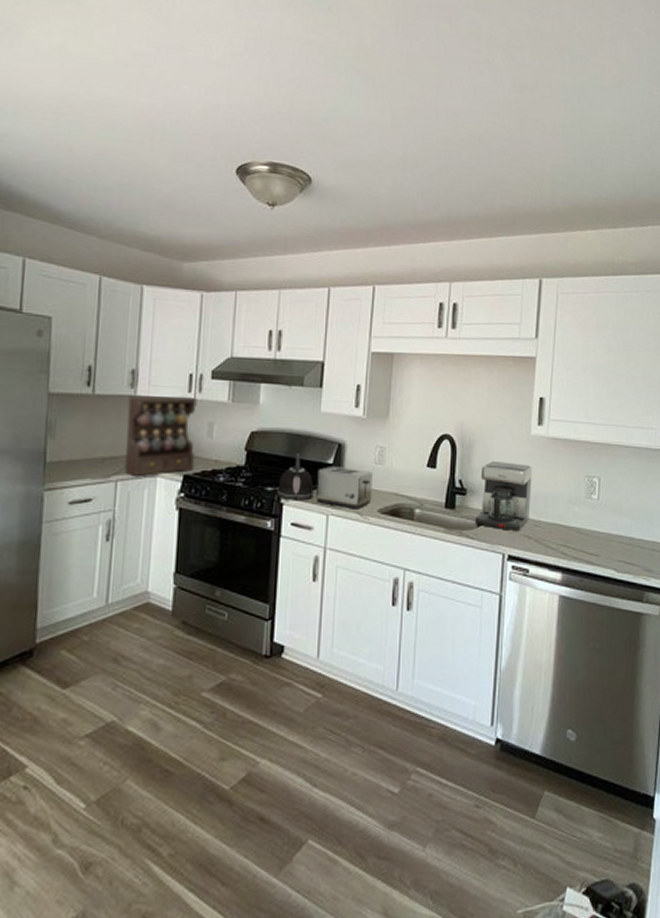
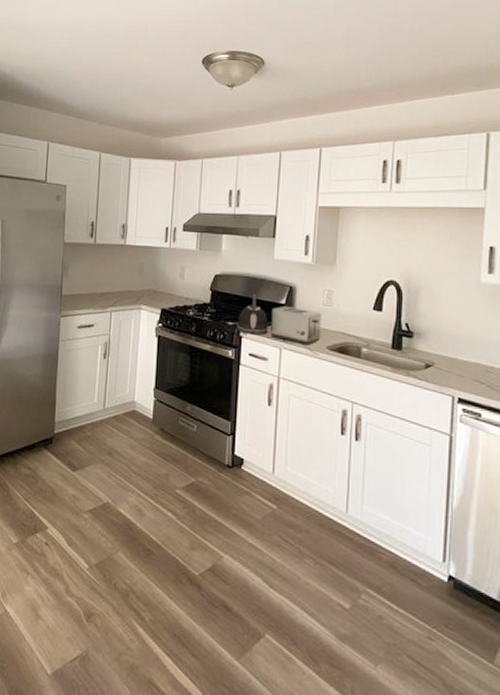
spice rack: present [125,395,197,476] -> none [117,244,172,309]
coffee maker: present [474,461,533,532] -> none [422,307,484,376]

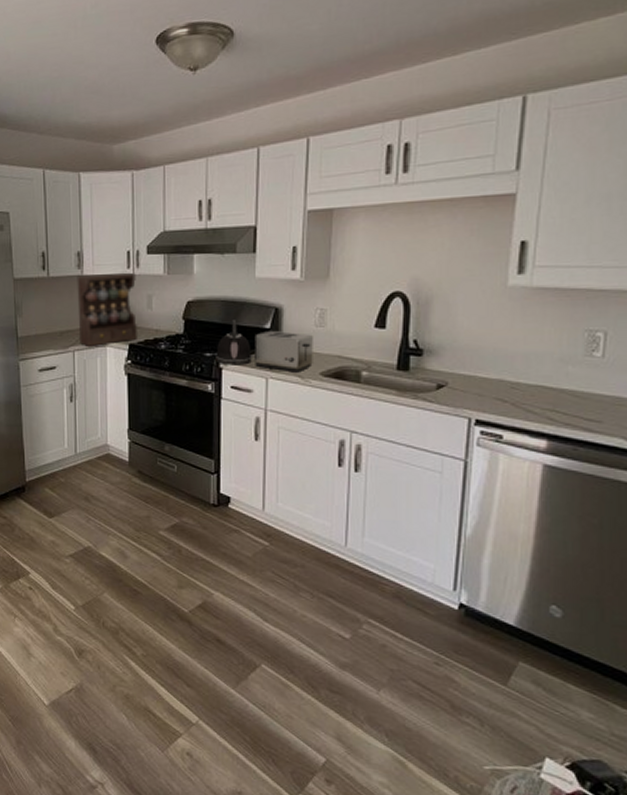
spice rack: none [117,244,172,309] -> present [77,272,137,346]

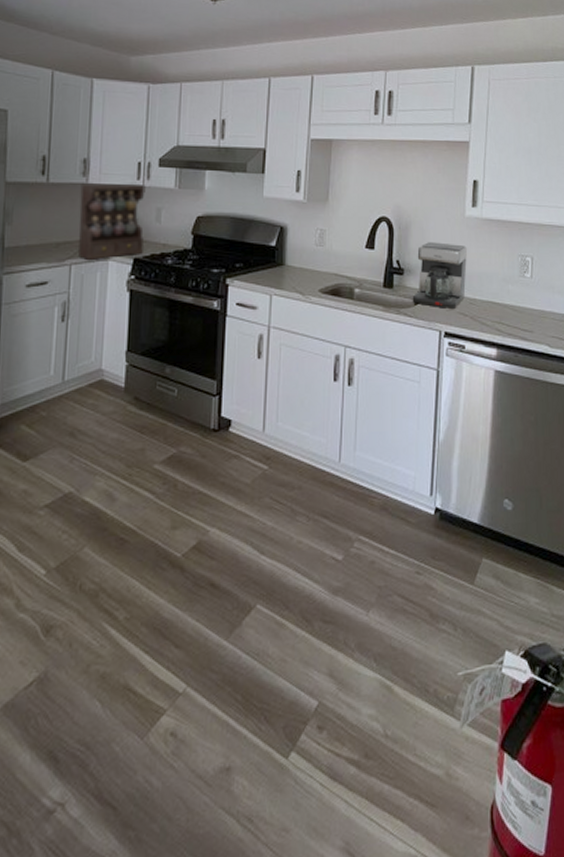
kettle: present [216,320,252,365] -> none [223,237,257,282]
toaster: present [255,330,313,373] -> none [260,248,313,290]
coffee maker: none [433,318,510,395] -> present [412,242,468,310]

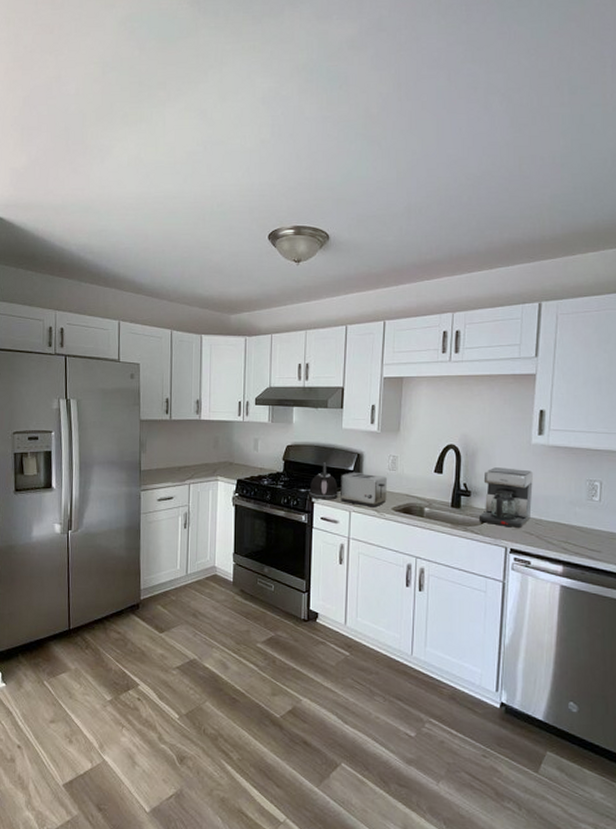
spice rack: present [78,183,146,260] -> none [194,419,245,480]
kettle: none [223,237,257,282] -> present [309,462,338,500]
toaster: none [260,248,313,290] -> present [341,471,387,508]

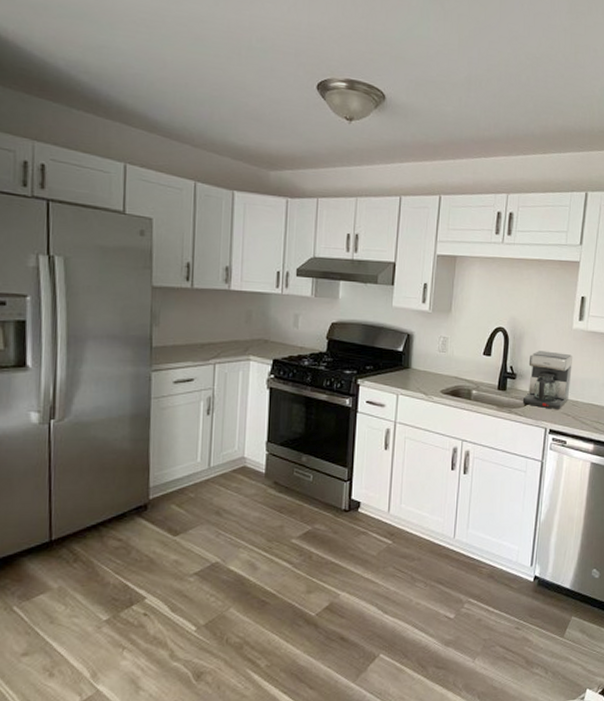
kettle: present [309,462,338,500] -> none [354,342,386,383]
toaster: present [341,471,387,508] -> none [388,353,436,390]

